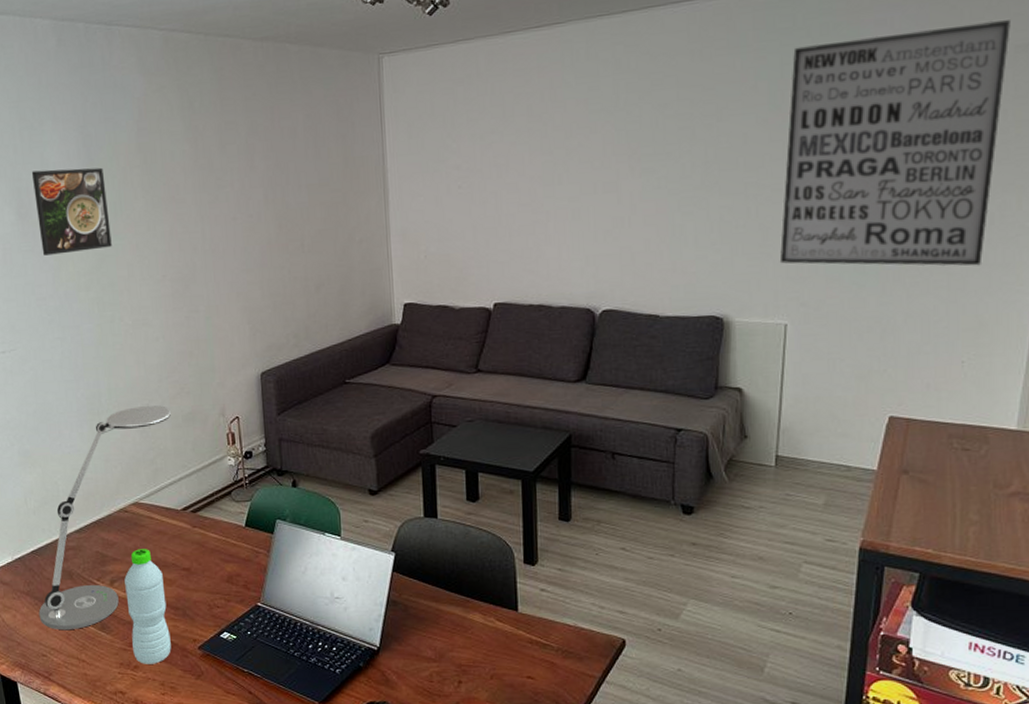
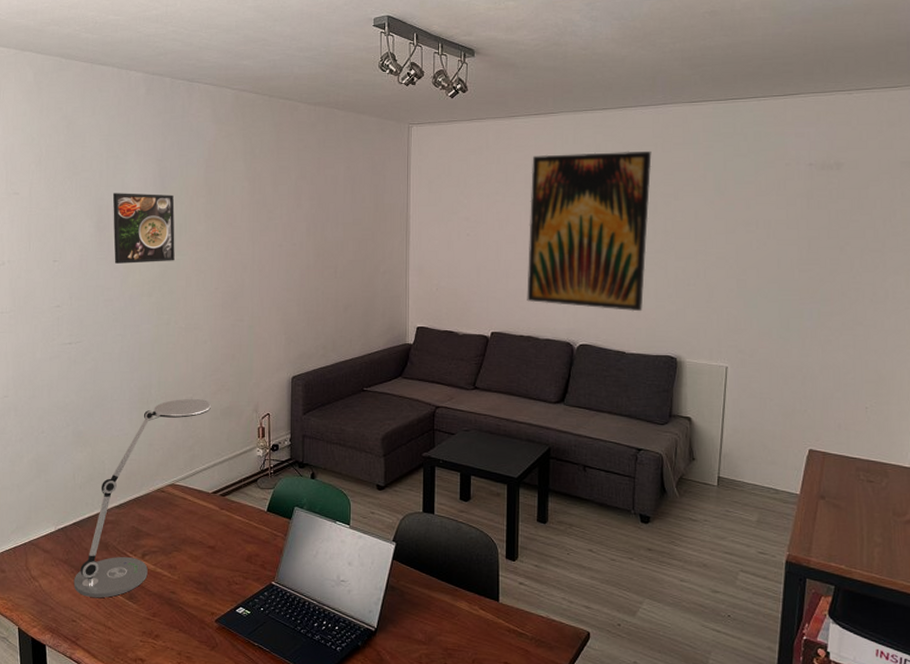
water bottle: present [124,549,171,664] -> none [155,526,191,634]
wall art: none [534,60,687,266] -> present [527,150,652,312]
wall art: present [779,20,1010,266] -> none [722,142,897,331]

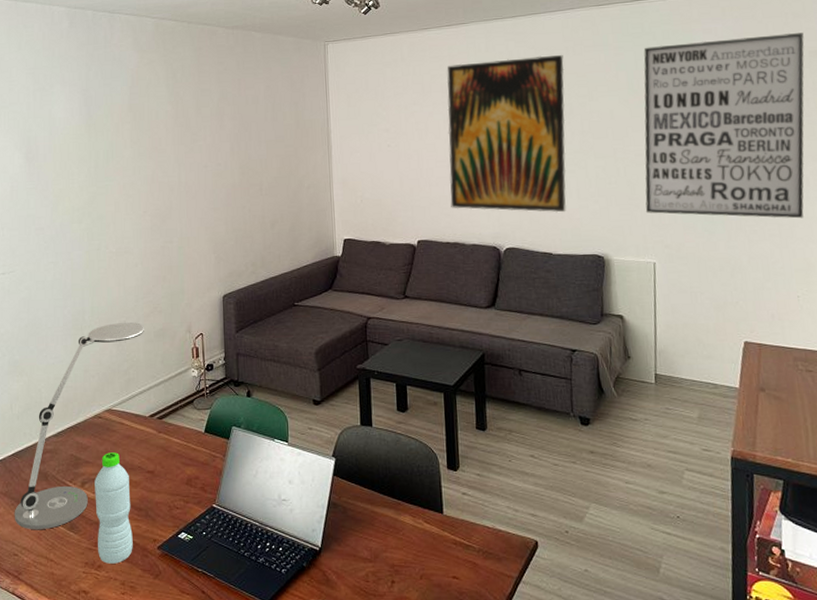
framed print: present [112,193,175,264] -> none [40,122,103,193]
water bottle: none [155,526,191,634] -> present [94,452,133,564]
wall art: none [722,142,897,331] -> present [643,33,805,219]

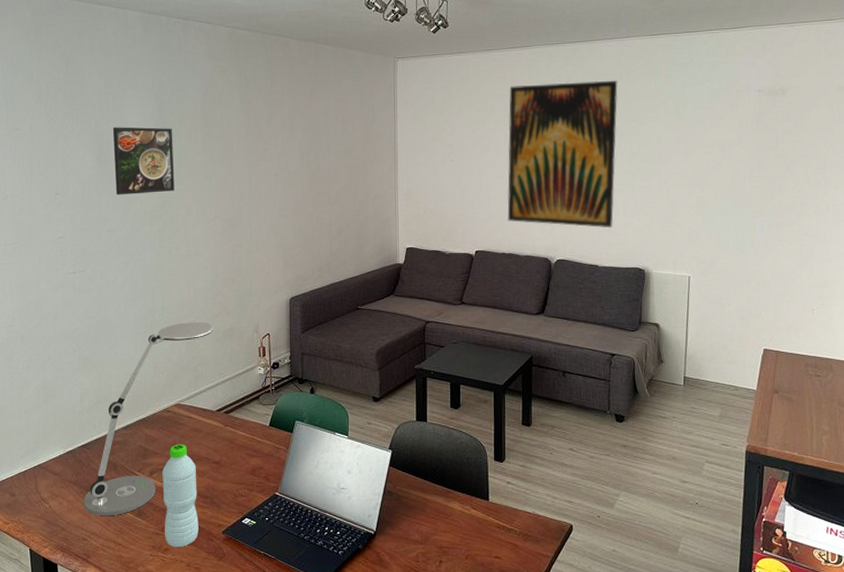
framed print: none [40,122,103,193] -> present [112,127,175,195]
wall art: present [643,33,805,219] -> none [684,69,834,240]

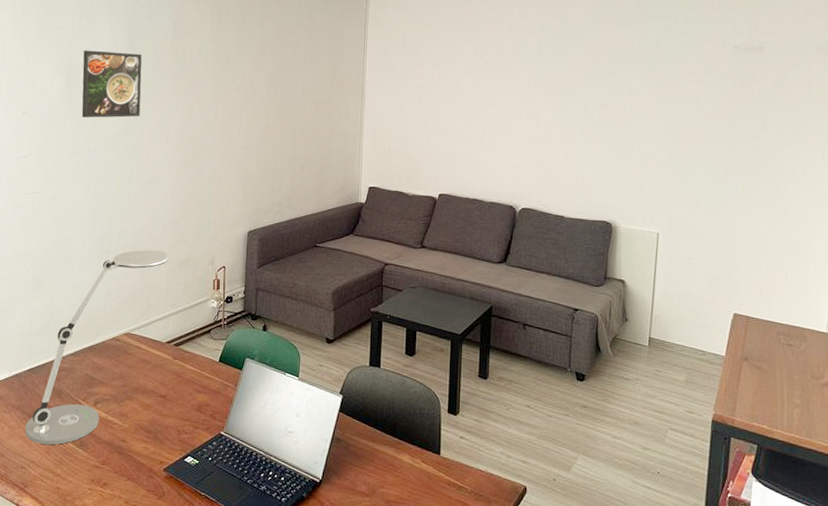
water bottle: present [162,444,199,547] -> none [105,375,142,483]
wall art: present [507,80,618,228] -> none [473,28,591,179]

